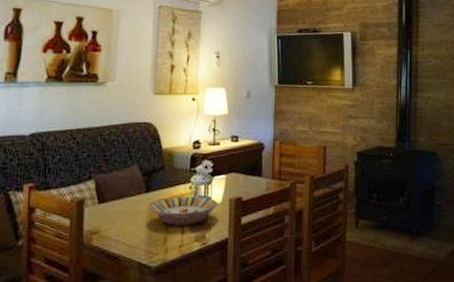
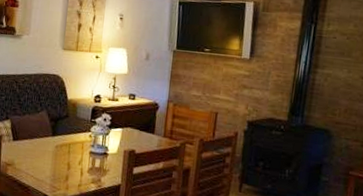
serving bowl: present [149,196,218,226] -> none [54,142,114,169]

